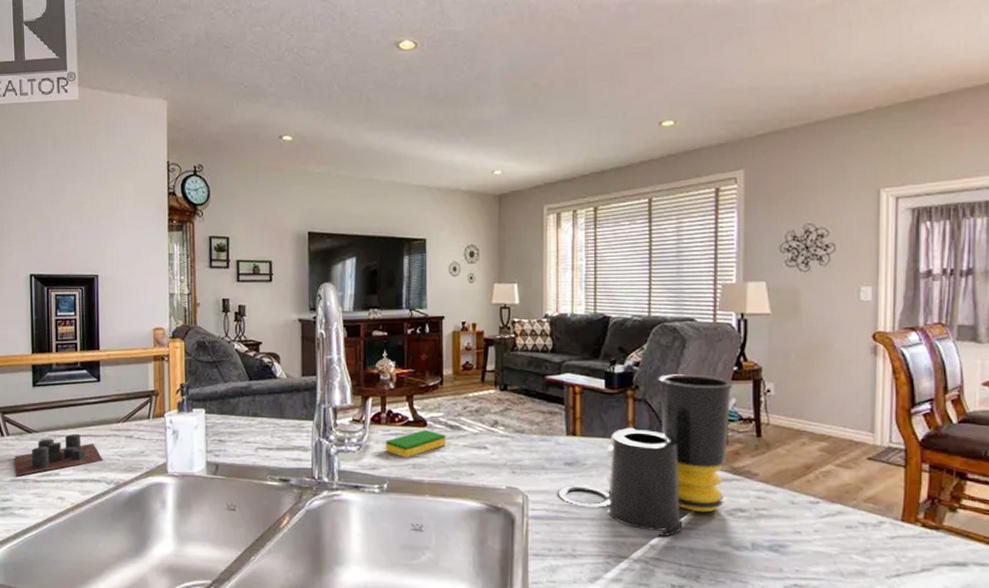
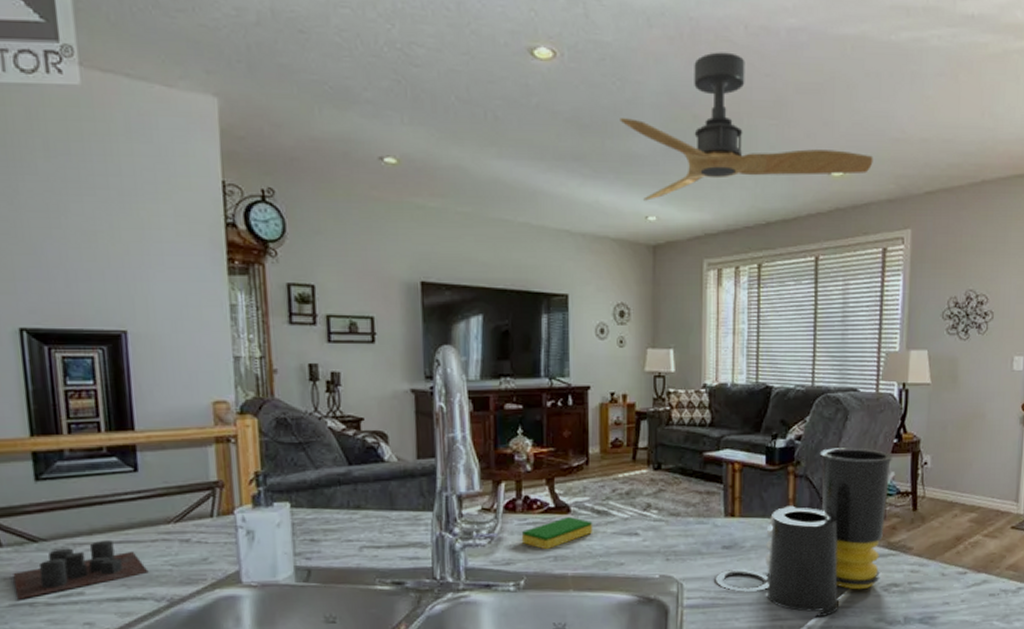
ceiling fan: none [470,29,703,158] -> present [620,52,873,201]

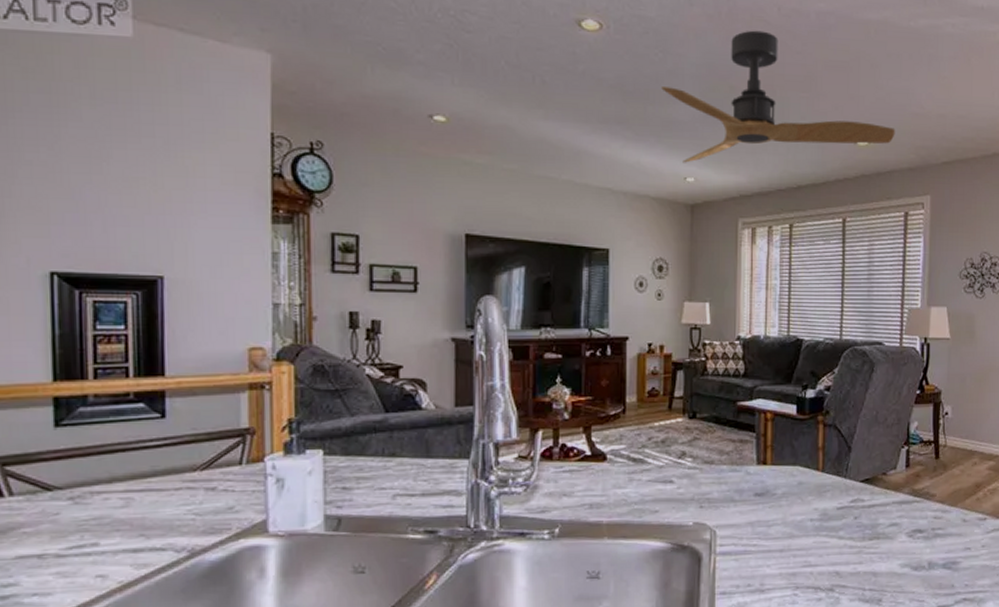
candle: present [13,539,149,600] -> none [22,488,170,552]
dish sponge: present [521,516,593,550] -> none [557,464,629,498]
water filter: present [715,448,892,618] -> none [747,398,916,564]

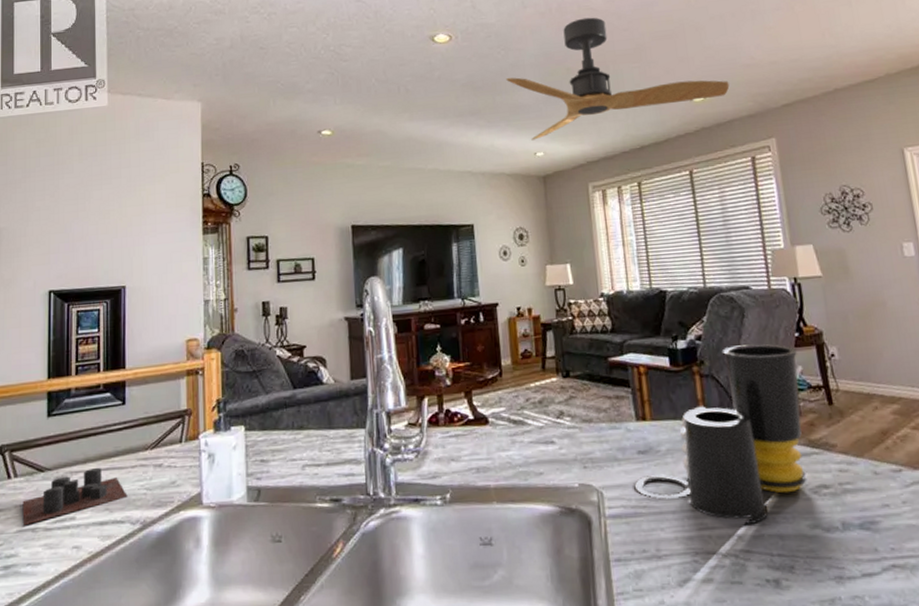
candle: none [22,488,170,552] -> present [22,467,128,526]
water filter: none [747,398,916,564] -> present [634,344,807,526]

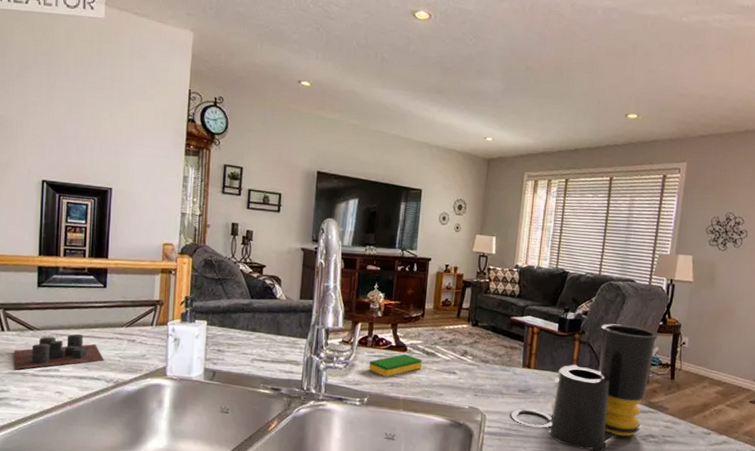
dish sponge: none [444,427,511,462] -> present [368,353,423,377]
ceiling fan: present [506,17,730,141] -> none [472,22,662,126]

